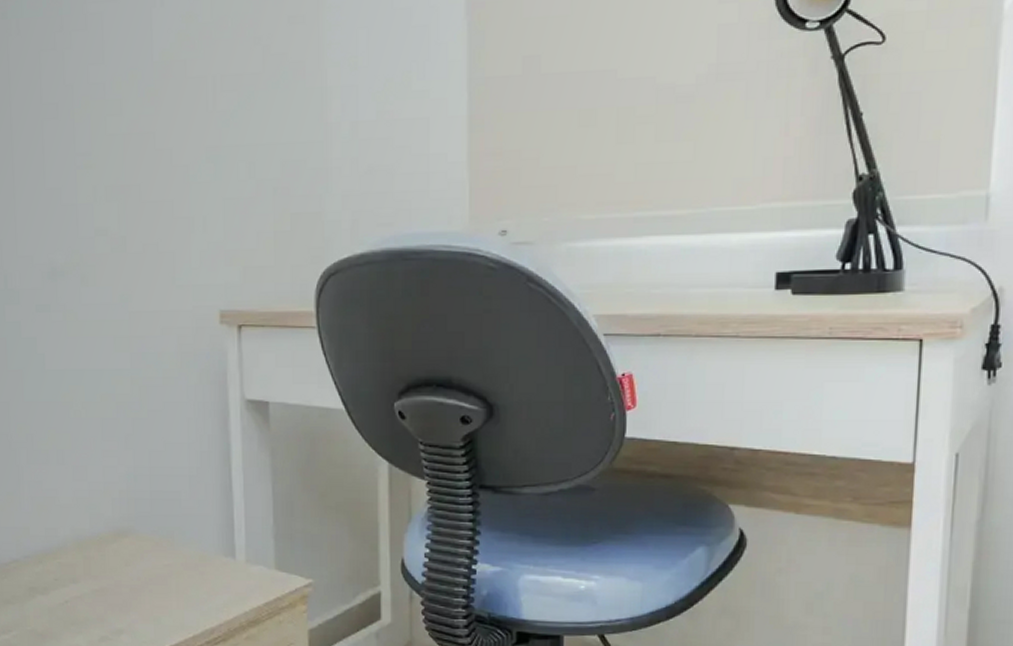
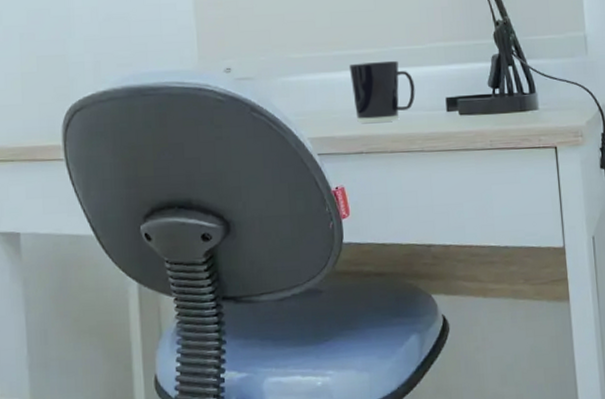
mug: none [652,224,736,300] -> present [348,60,415,123]

